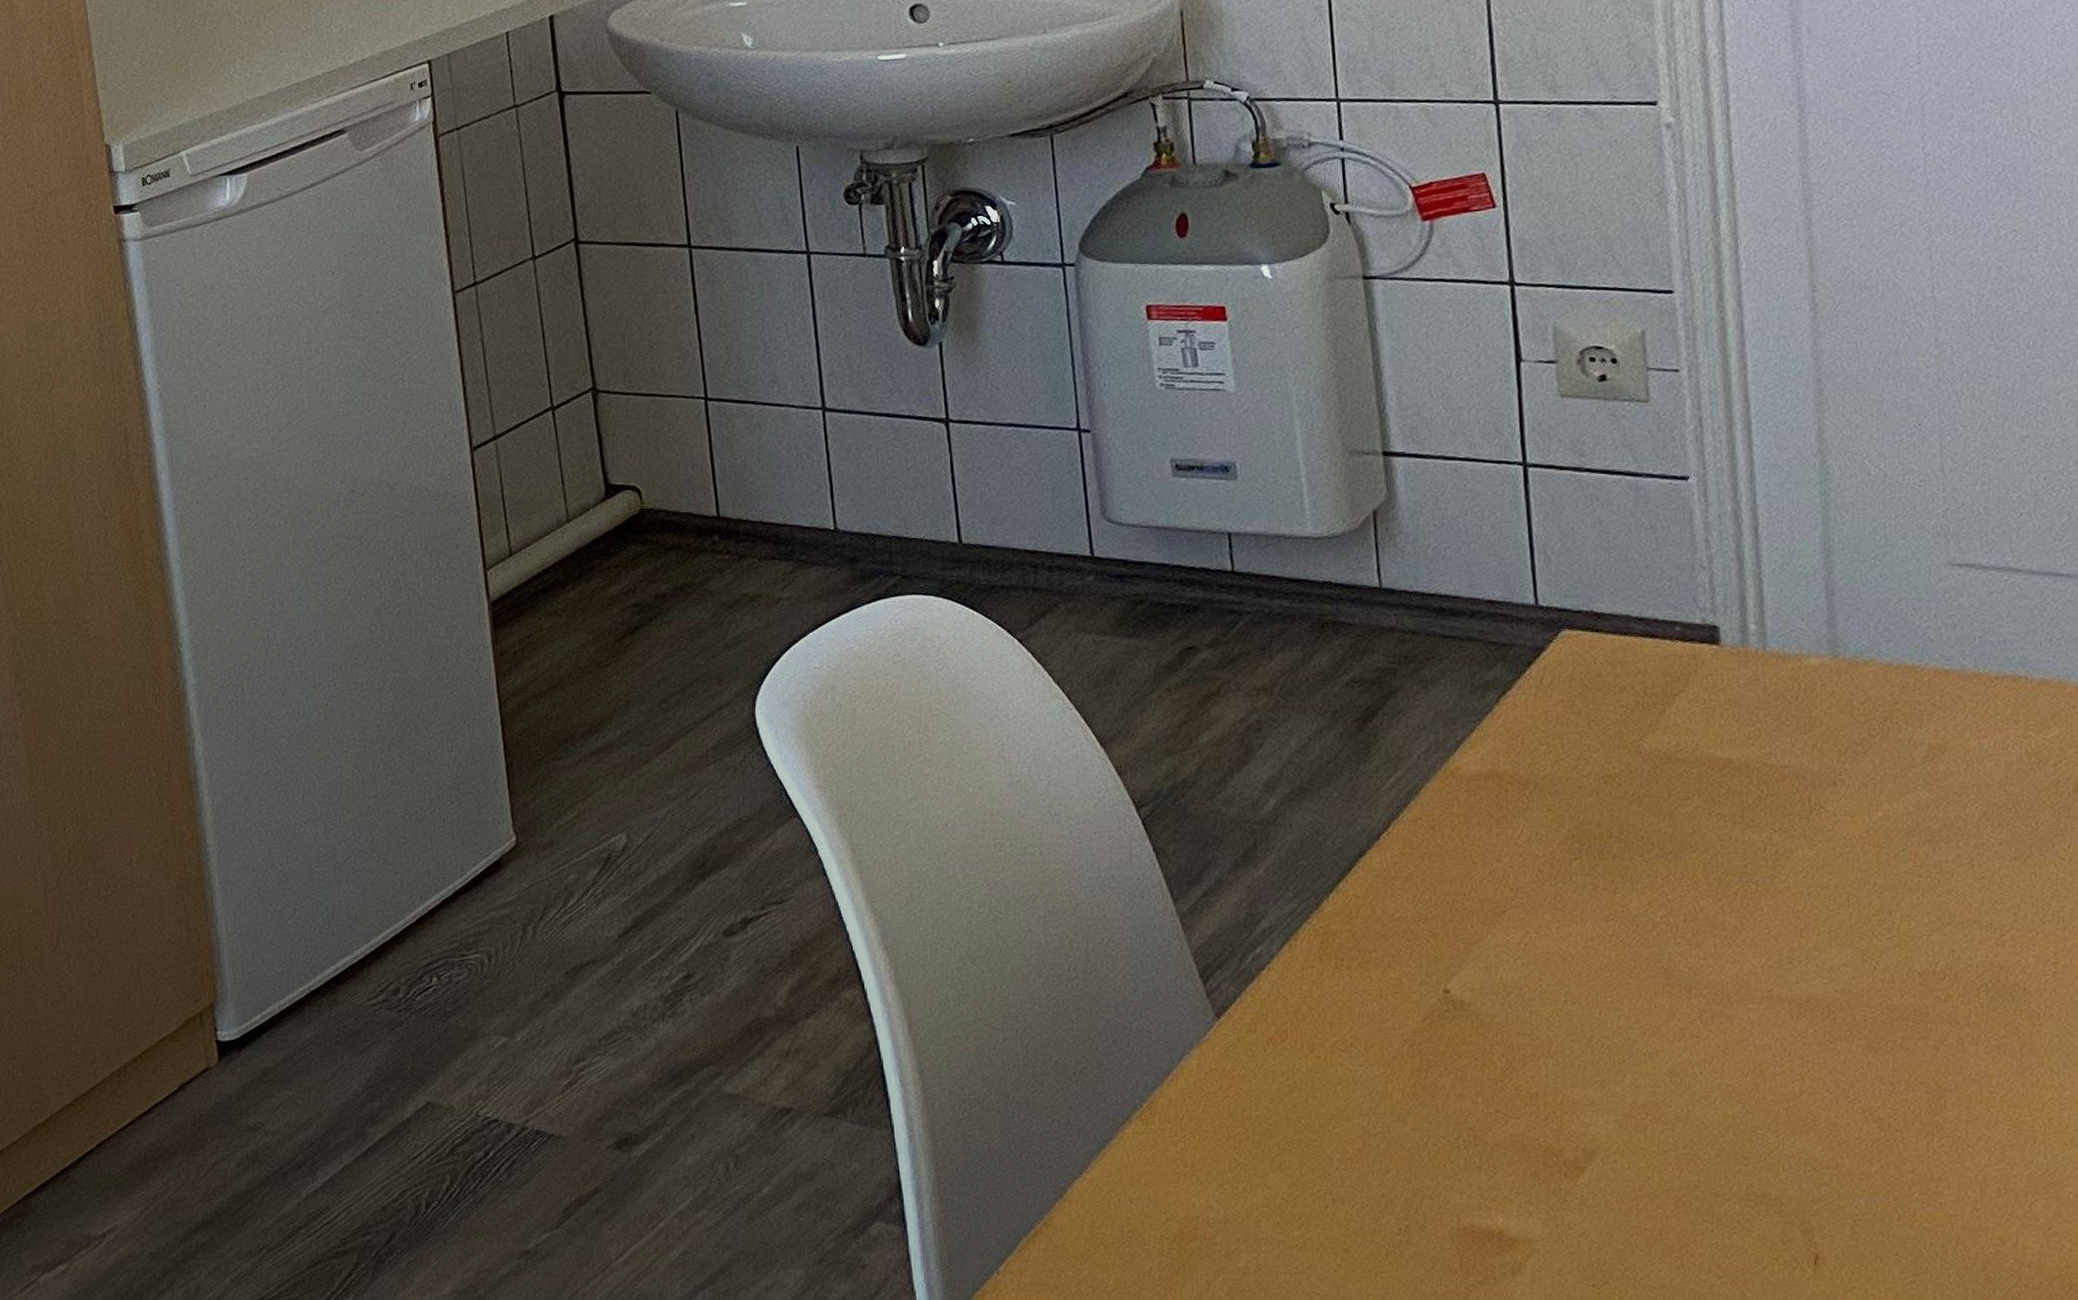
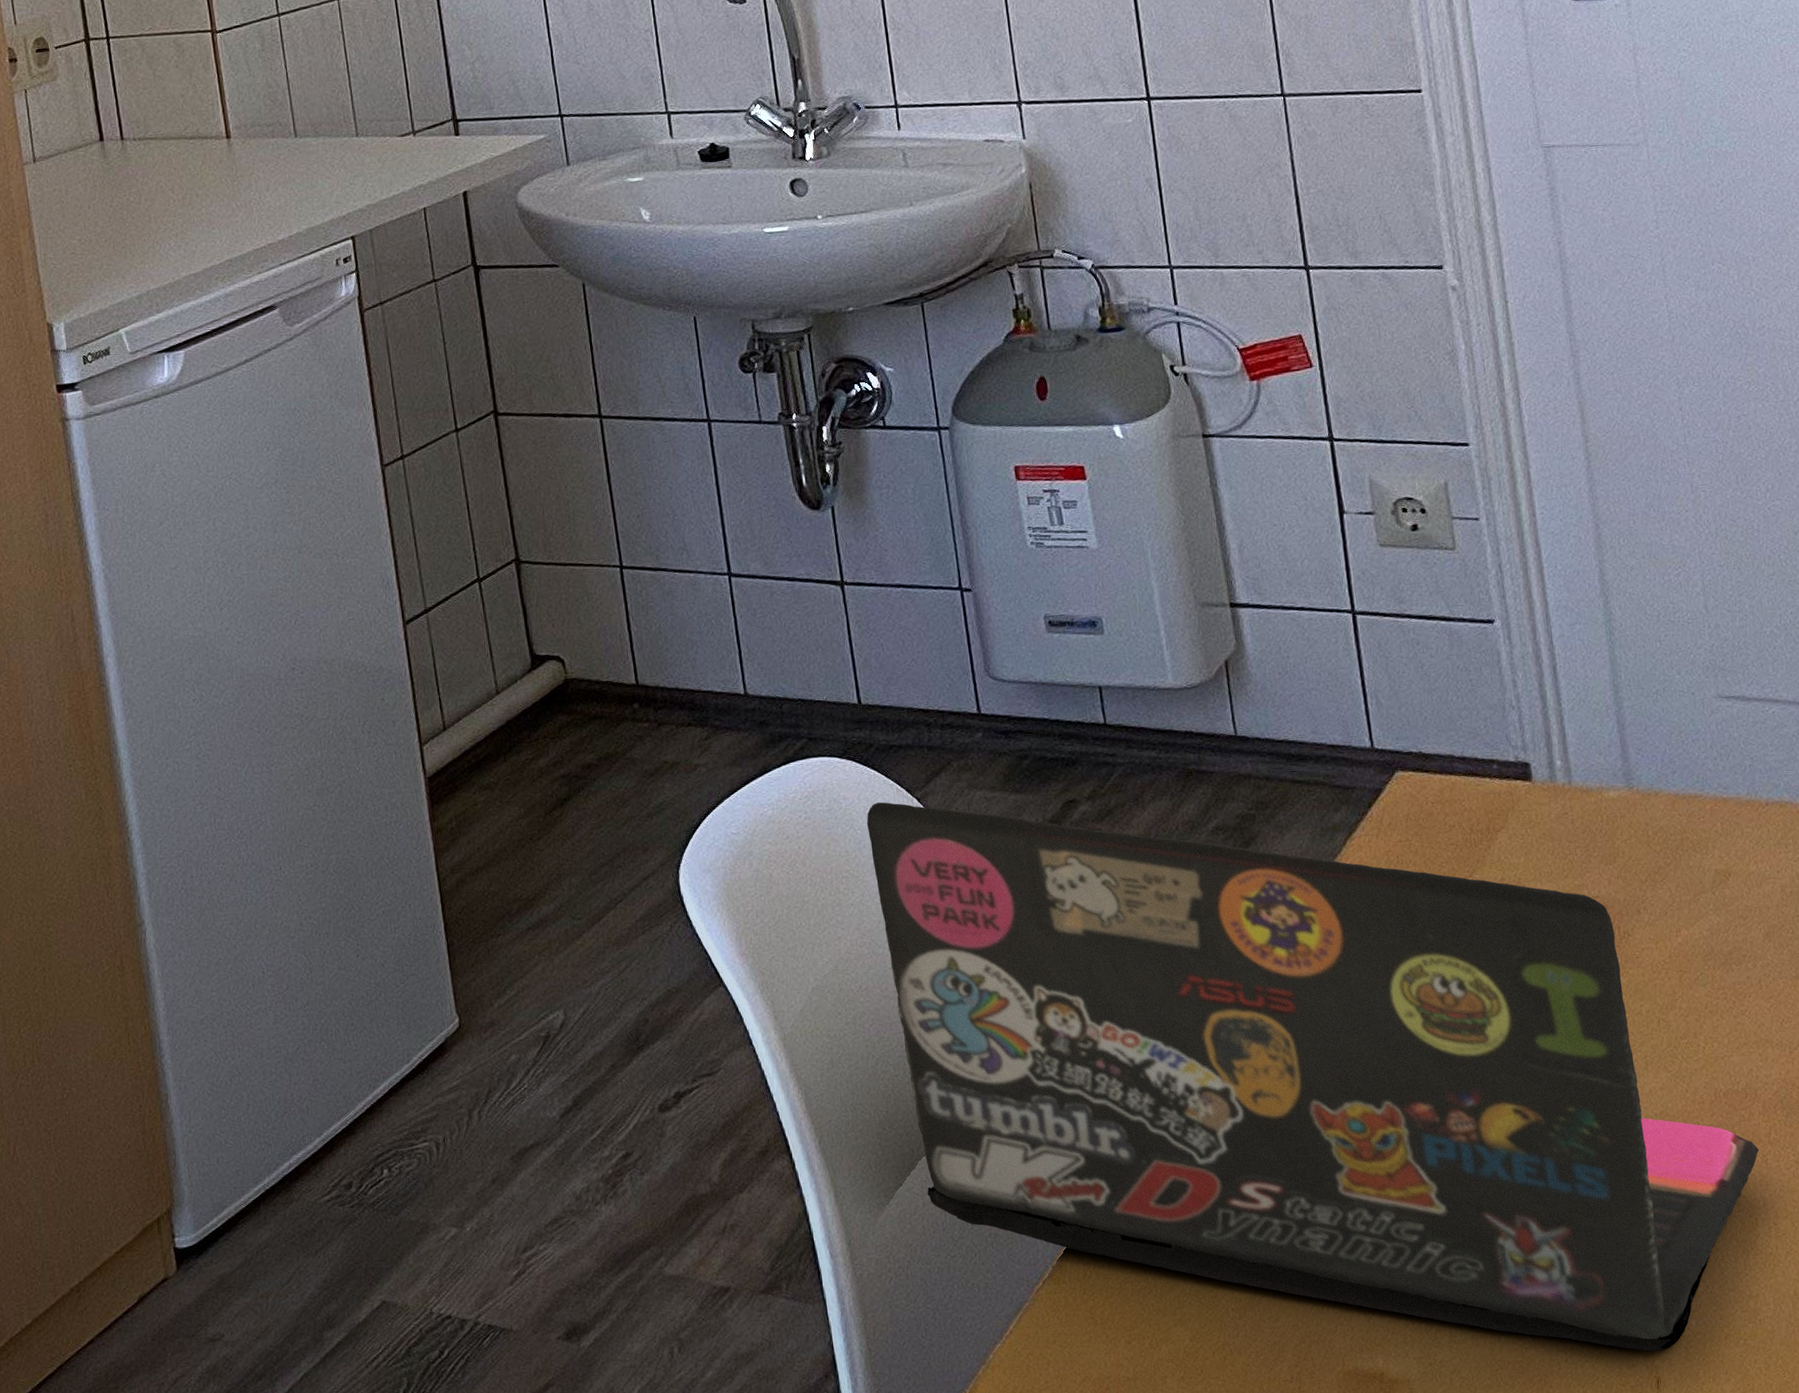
laptop: none [961,642,1956,1228] -> present [866,802,1760,1352]

